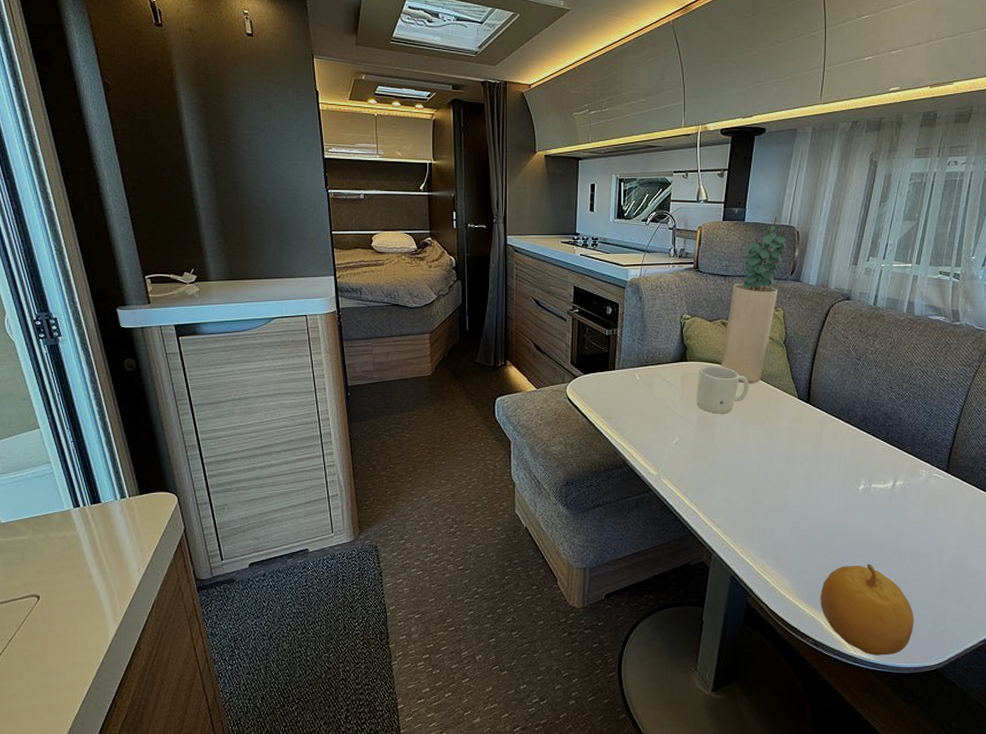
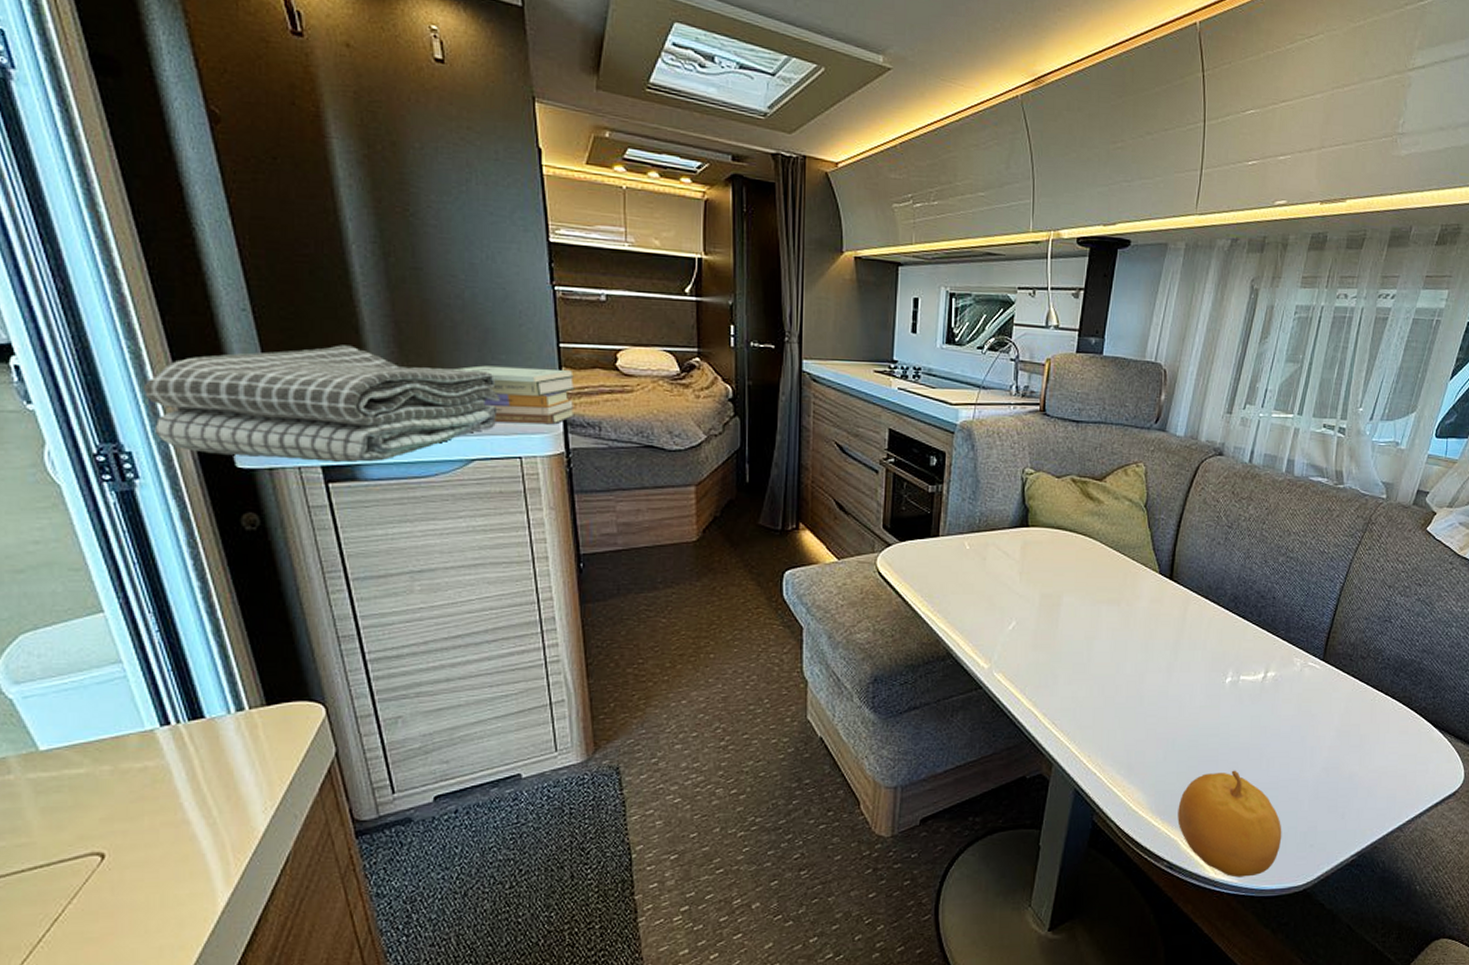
towel: none [64,239,292,323] -> present [143,345,501,463]
books: none [260,249,343,291] -> present [454,365,575,425]
mug: present [697,366,750,414] -> none [1039,532,1103,592]
vase: present [721,218,788,383] -> none [1069,352,1153,554]

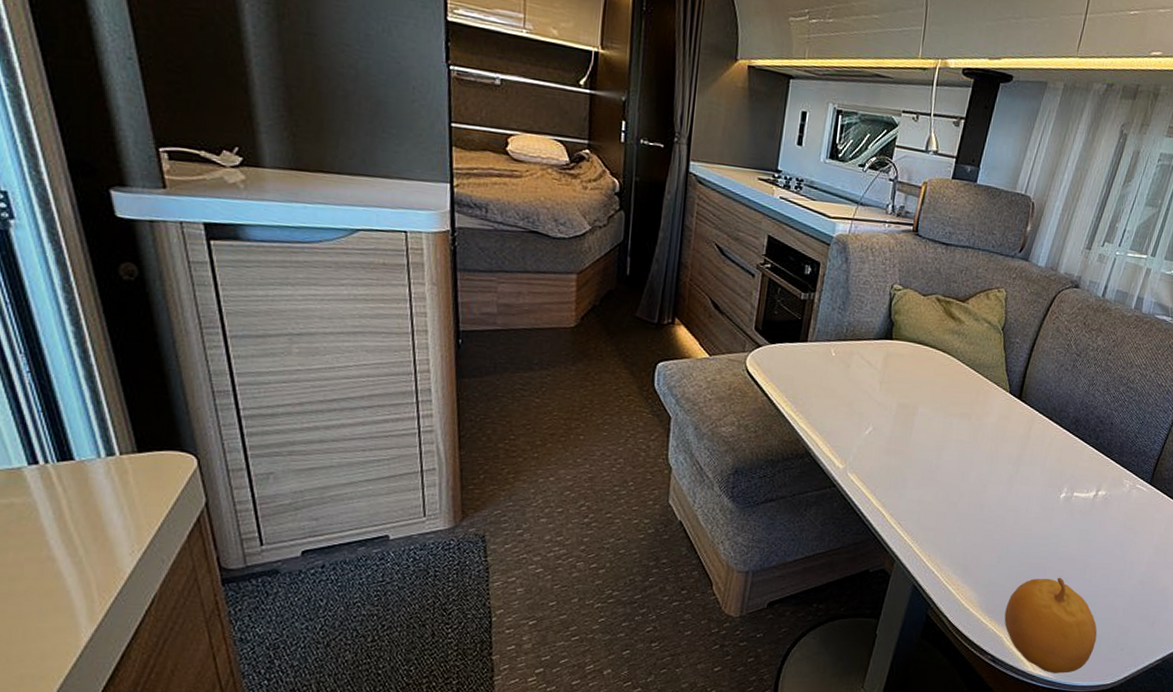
towel: present [143,345,501,463] -> none [21,101,390,224]
books: present [454,365,575,425] -> none [343,137,464,203]

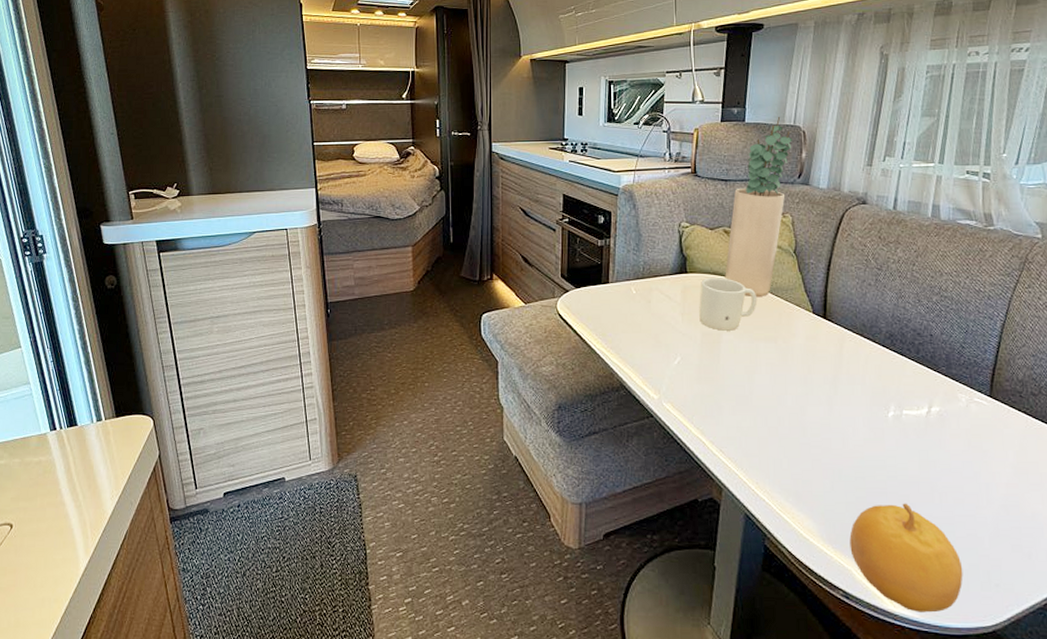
mug: none [898,346,959,404] -> present [699,278,758,331]
vase: none [930,183,1021,372] -> present [725,117,793,296]

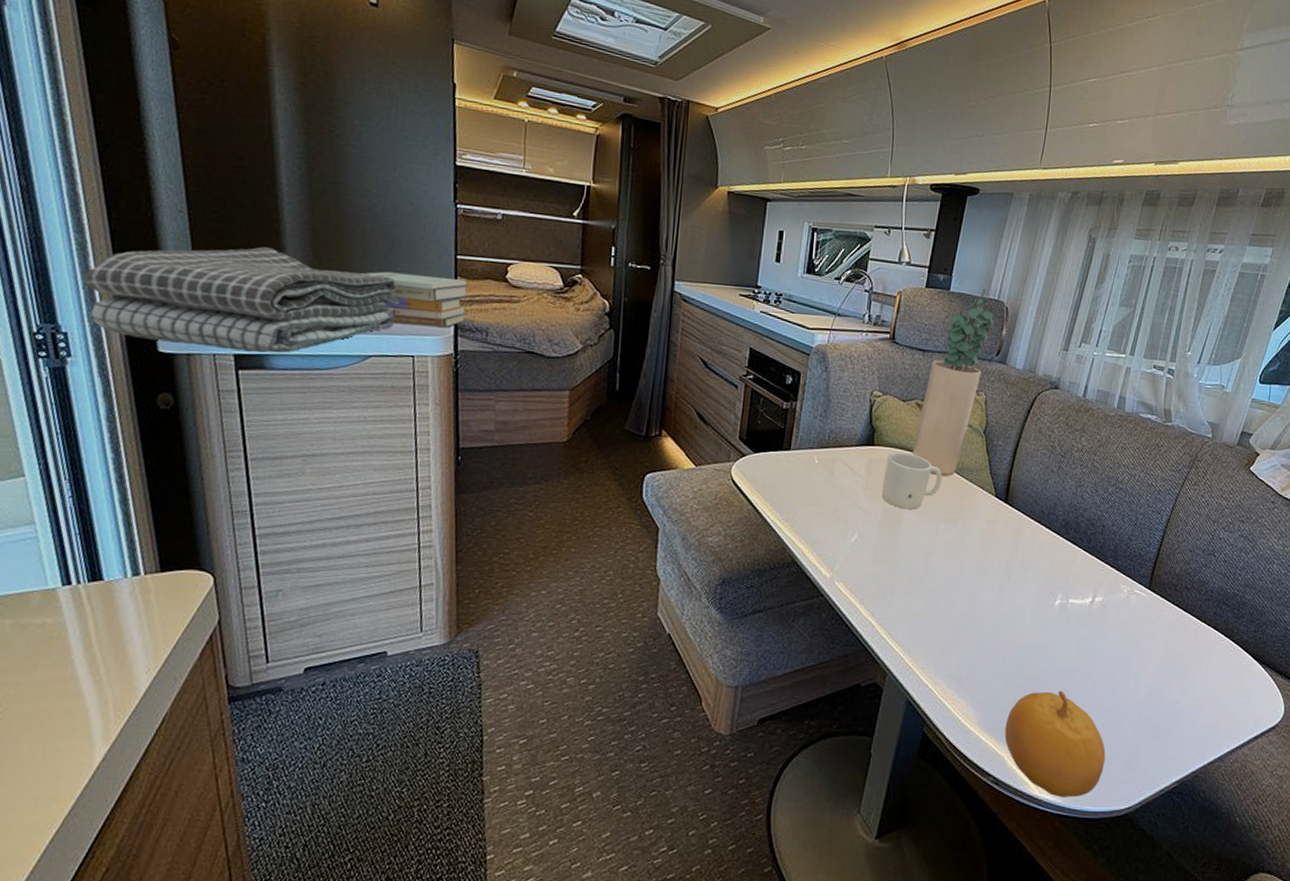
towel: none [51,153,274,238] -> present [84,247,401,354]
books: none [242,161,324,204] -> present [360,271,468,328]

